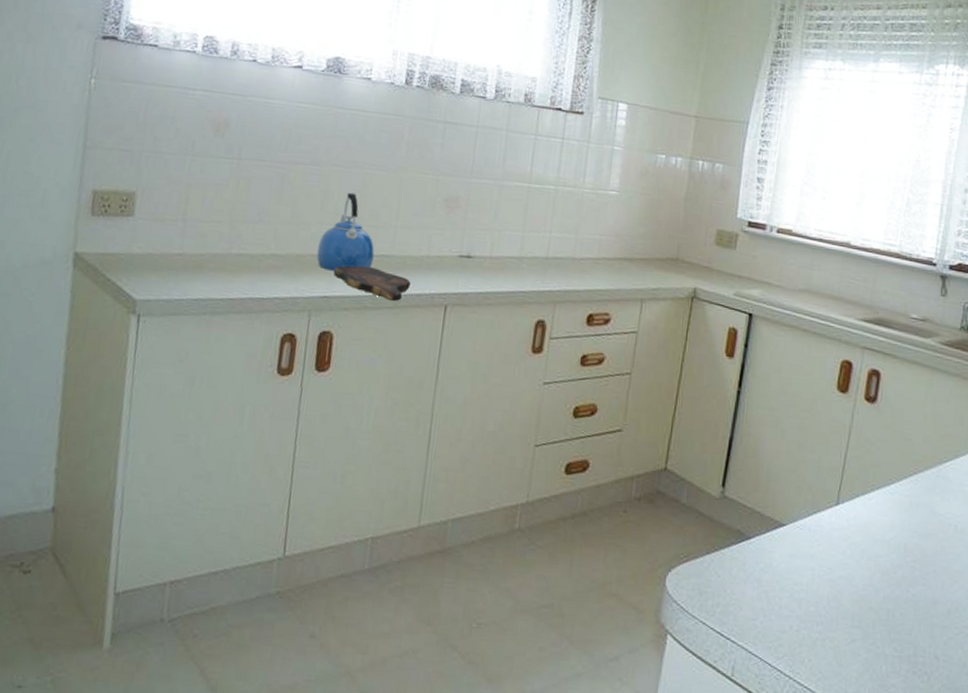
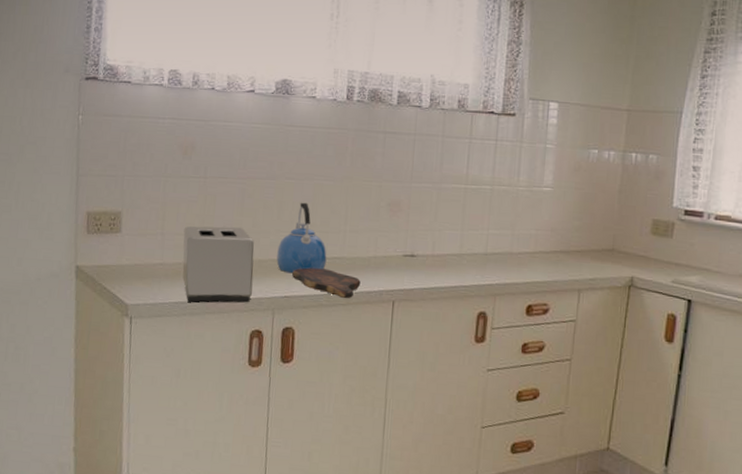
toaster: none [205,213,292,303] -> present [182,226,254,304]

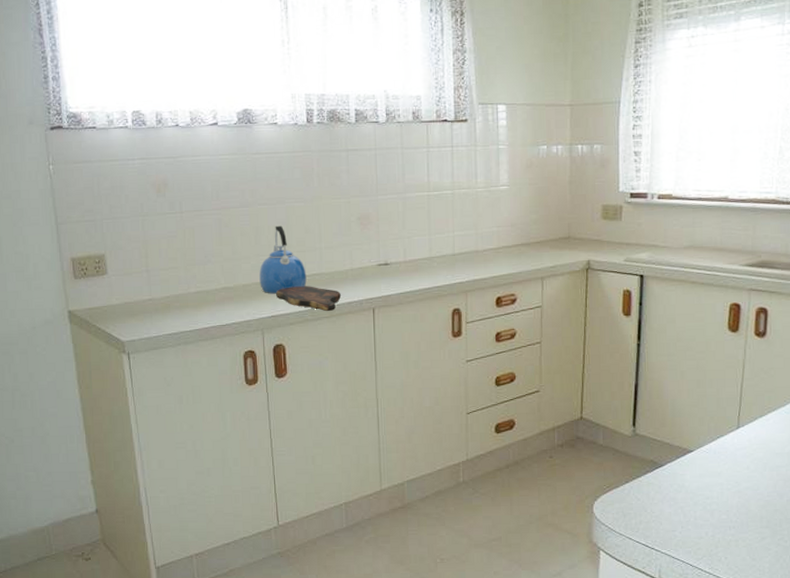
toaster: present [182,226,254,304] -> none [167,257,241,333]

